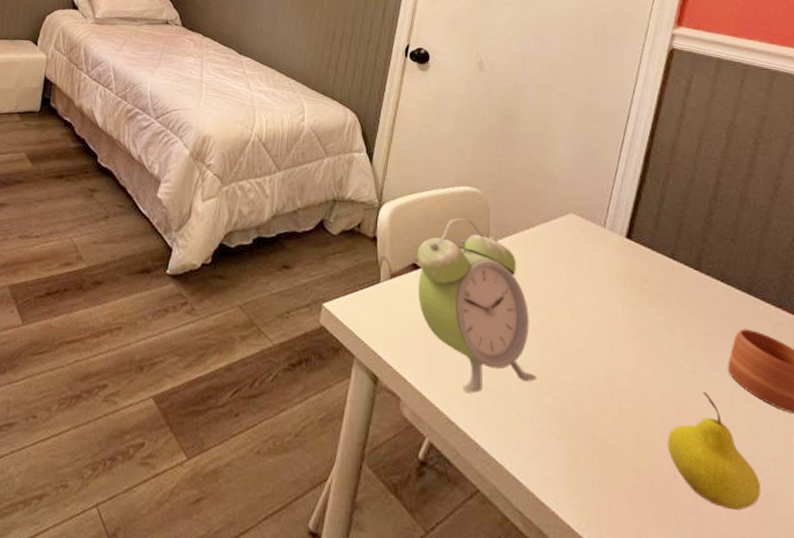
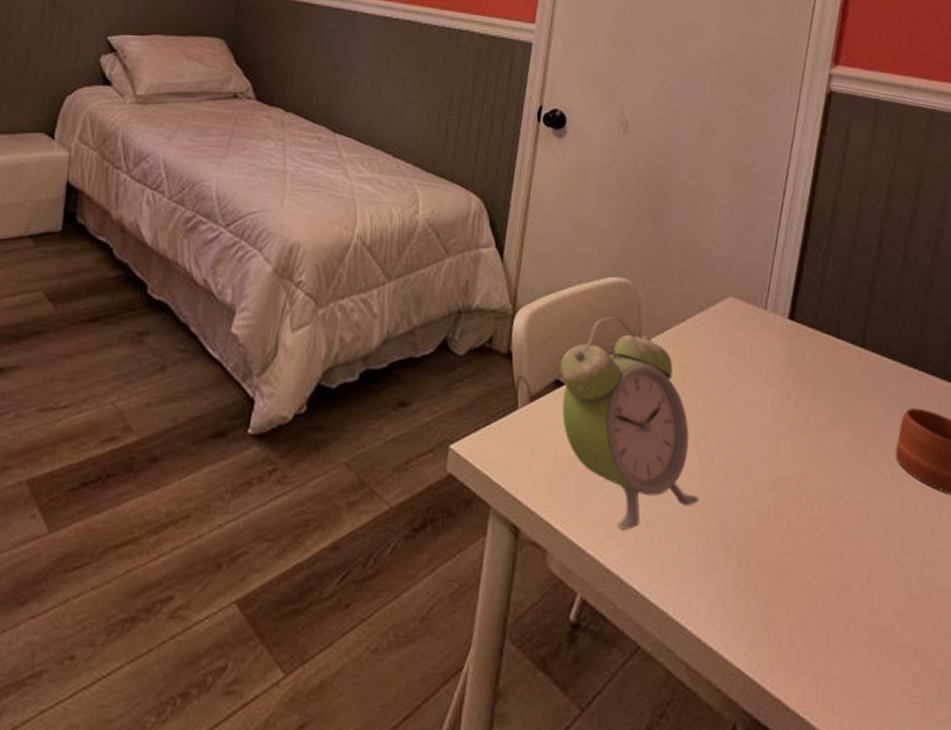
fruit: present [667,391,761,511] -> none [837,486,932,616]

